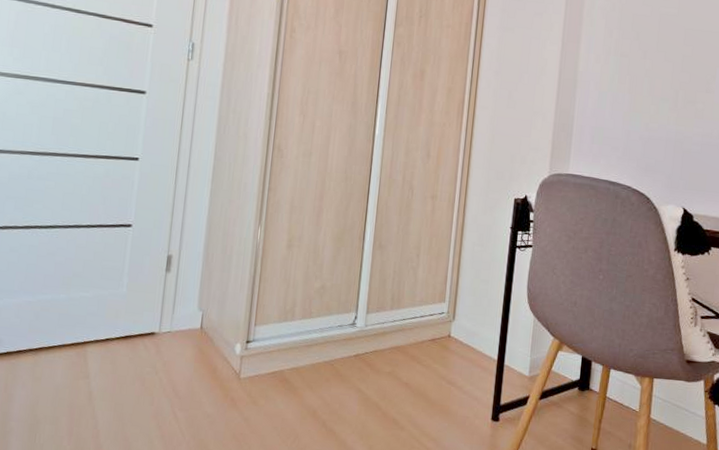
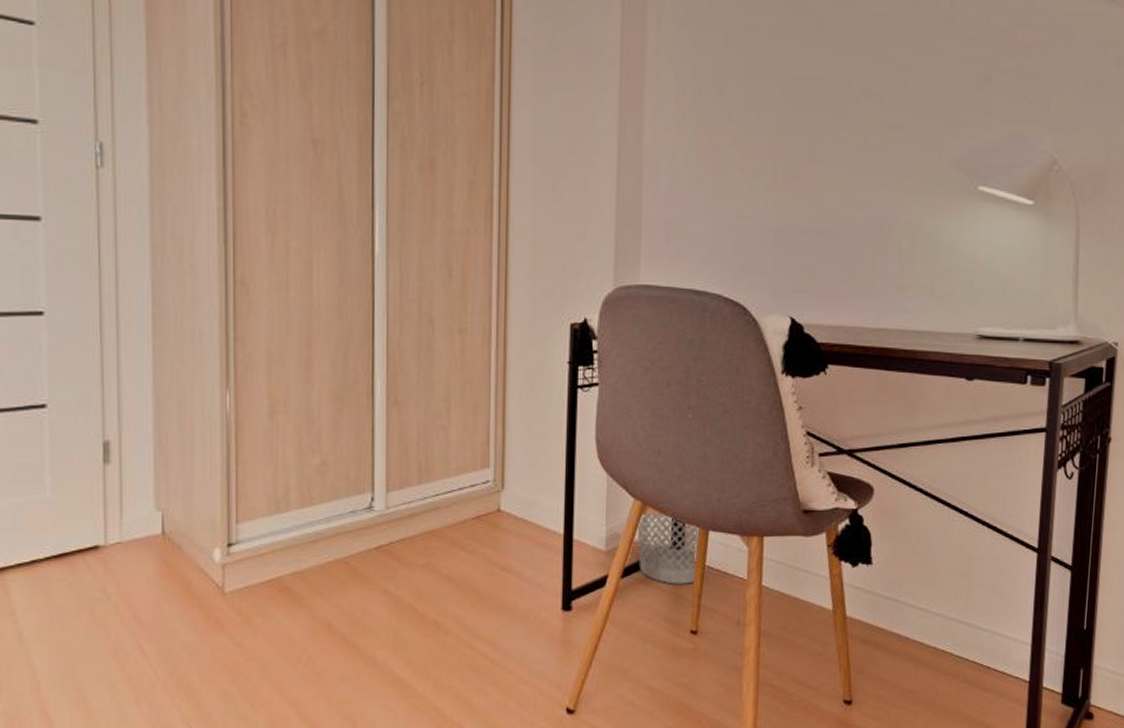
wastebasket: none [554,348,604,410] -> present [637,510,700,584]

